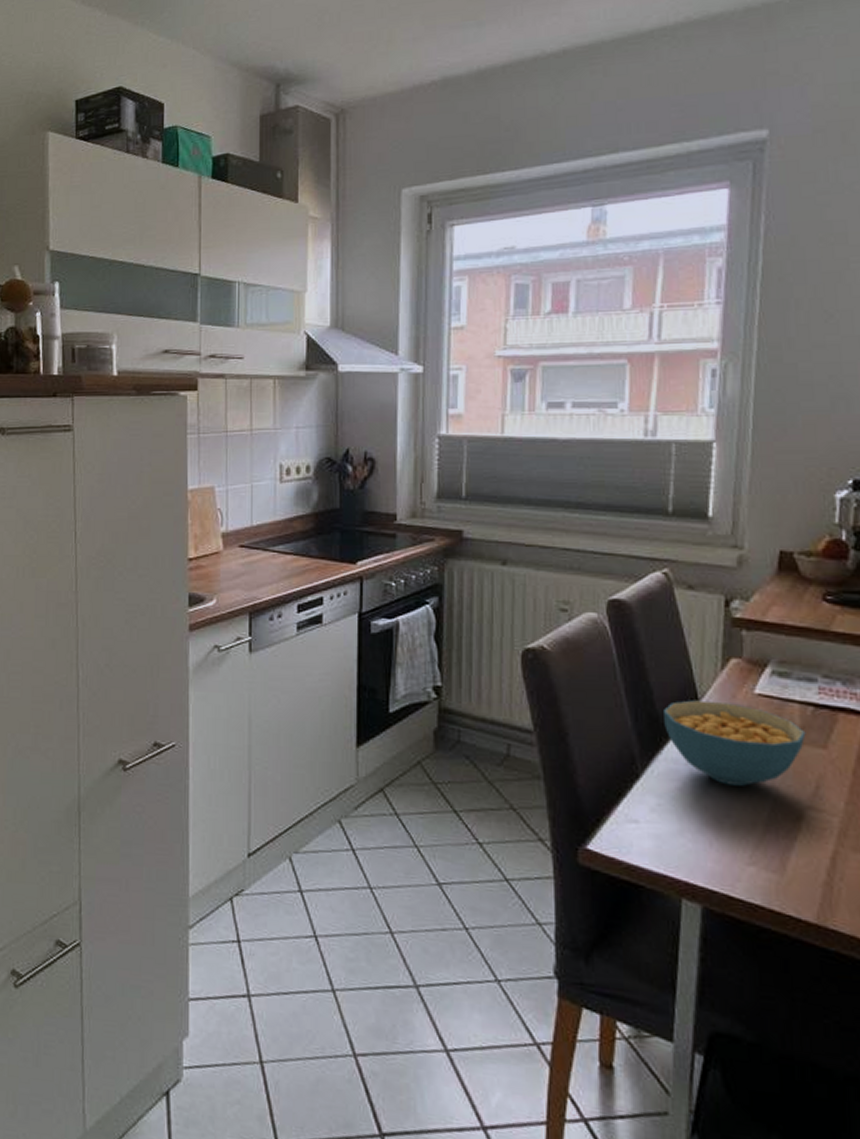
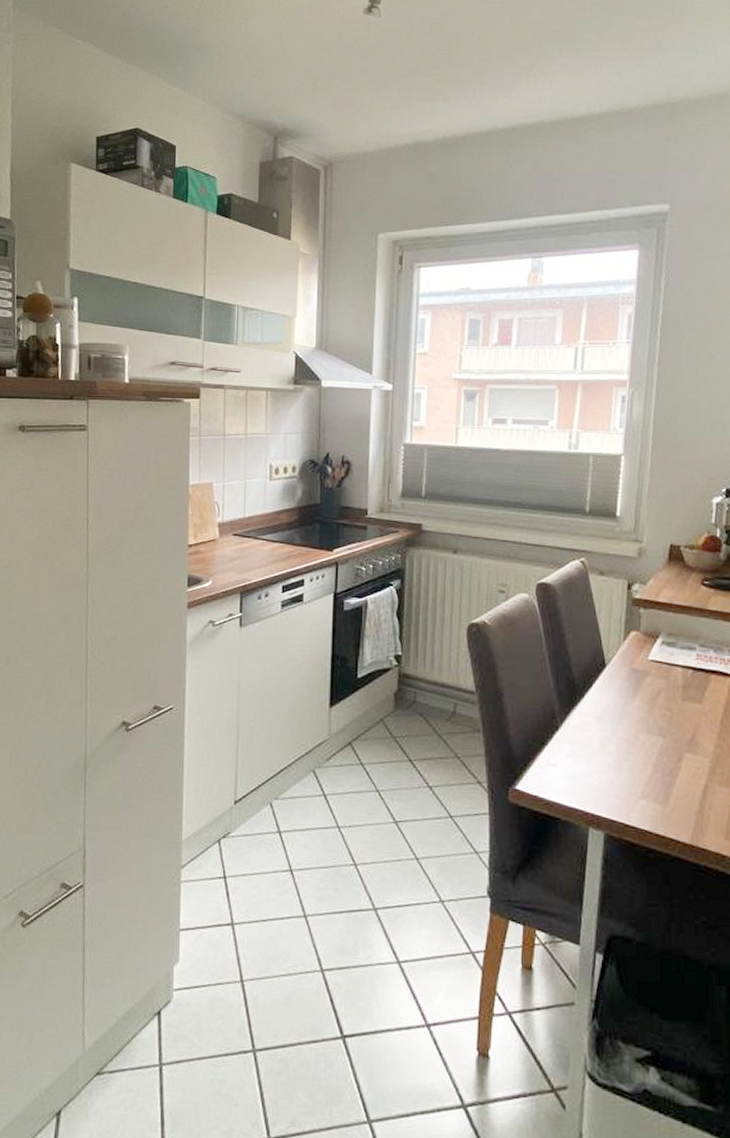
cereal bowl: present [664,700,806,786] -> none [579,665,686,735]

